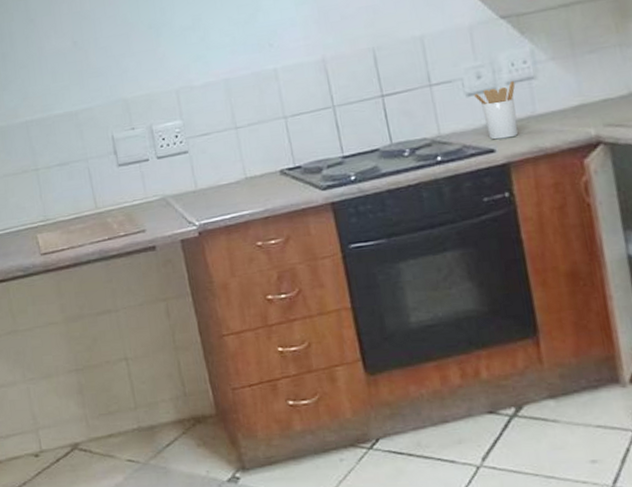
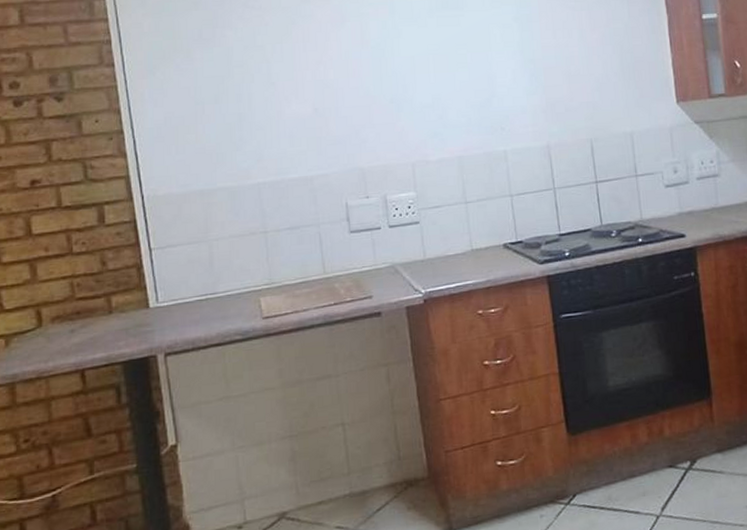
utensil holder: present [473,81,518,140] -> none [670,177,704,227]

